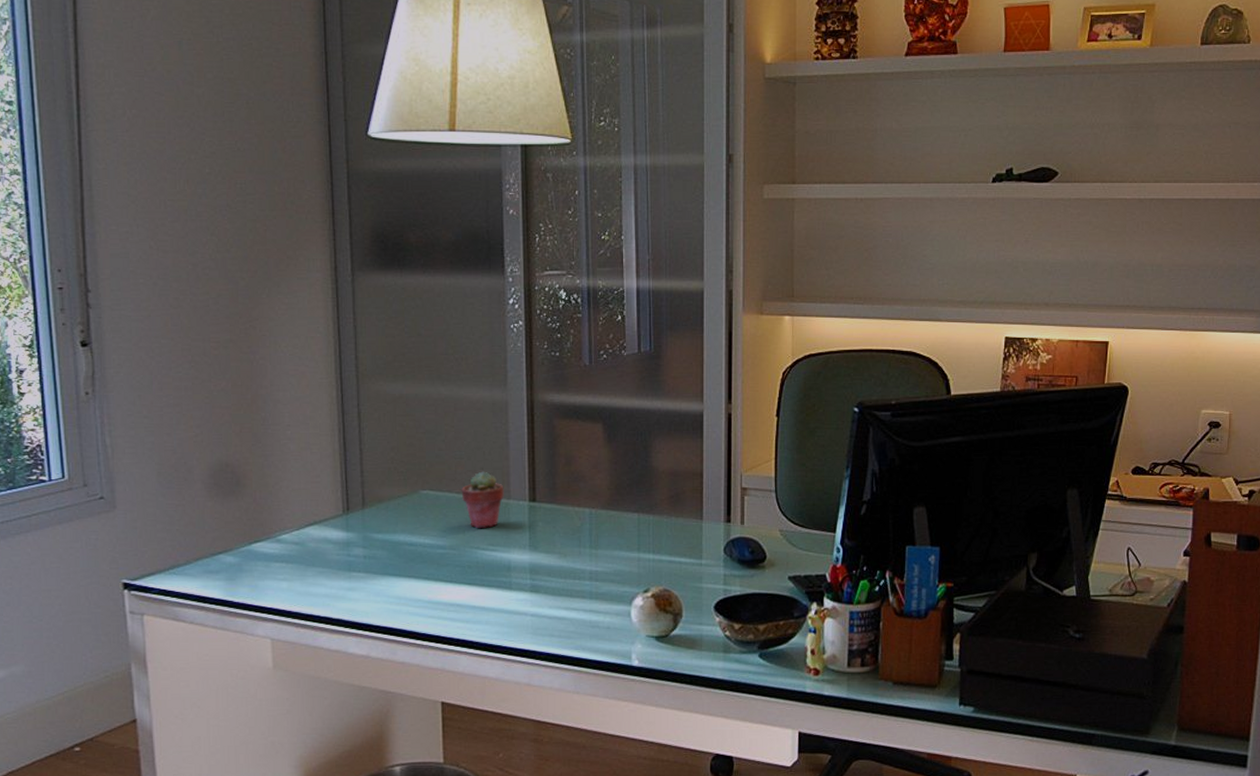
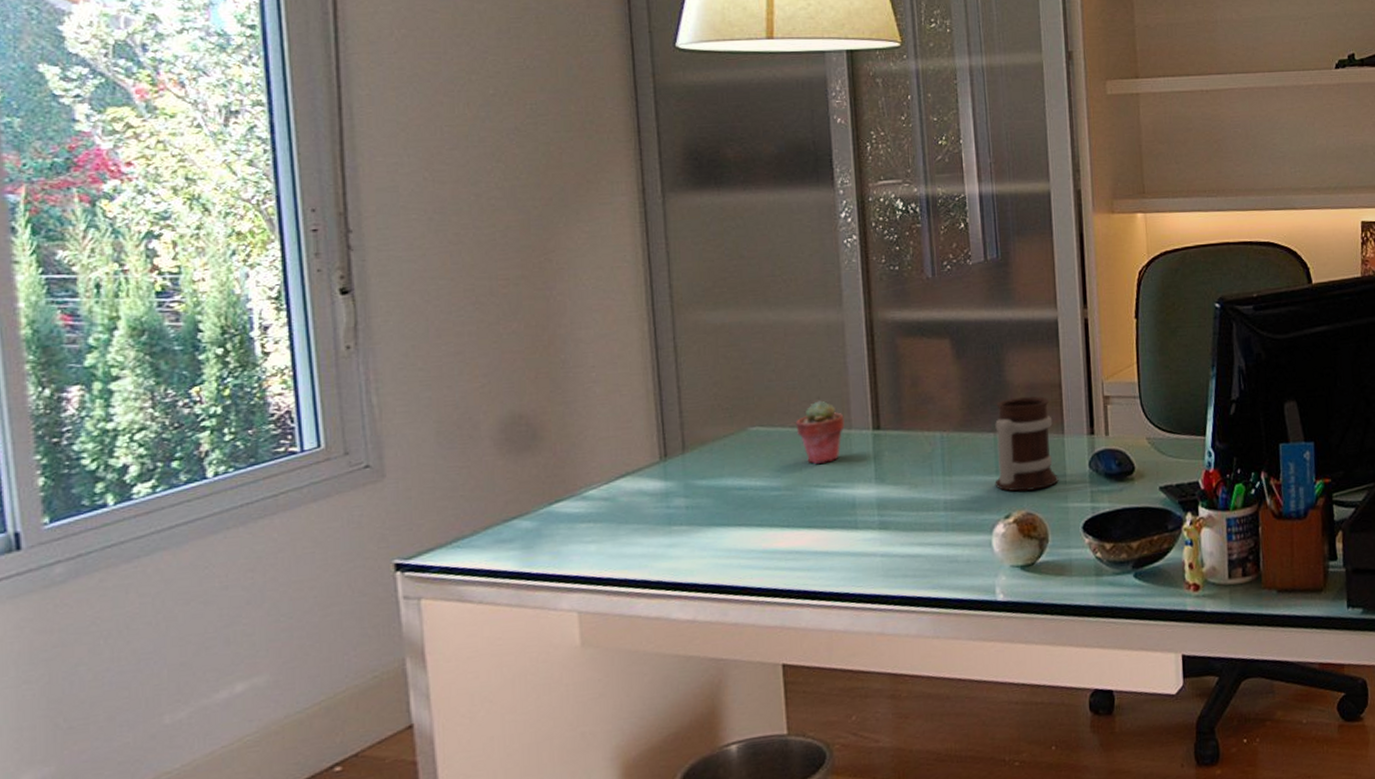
mug: none [636,482,695,570] -> present [995,396,1059,492]

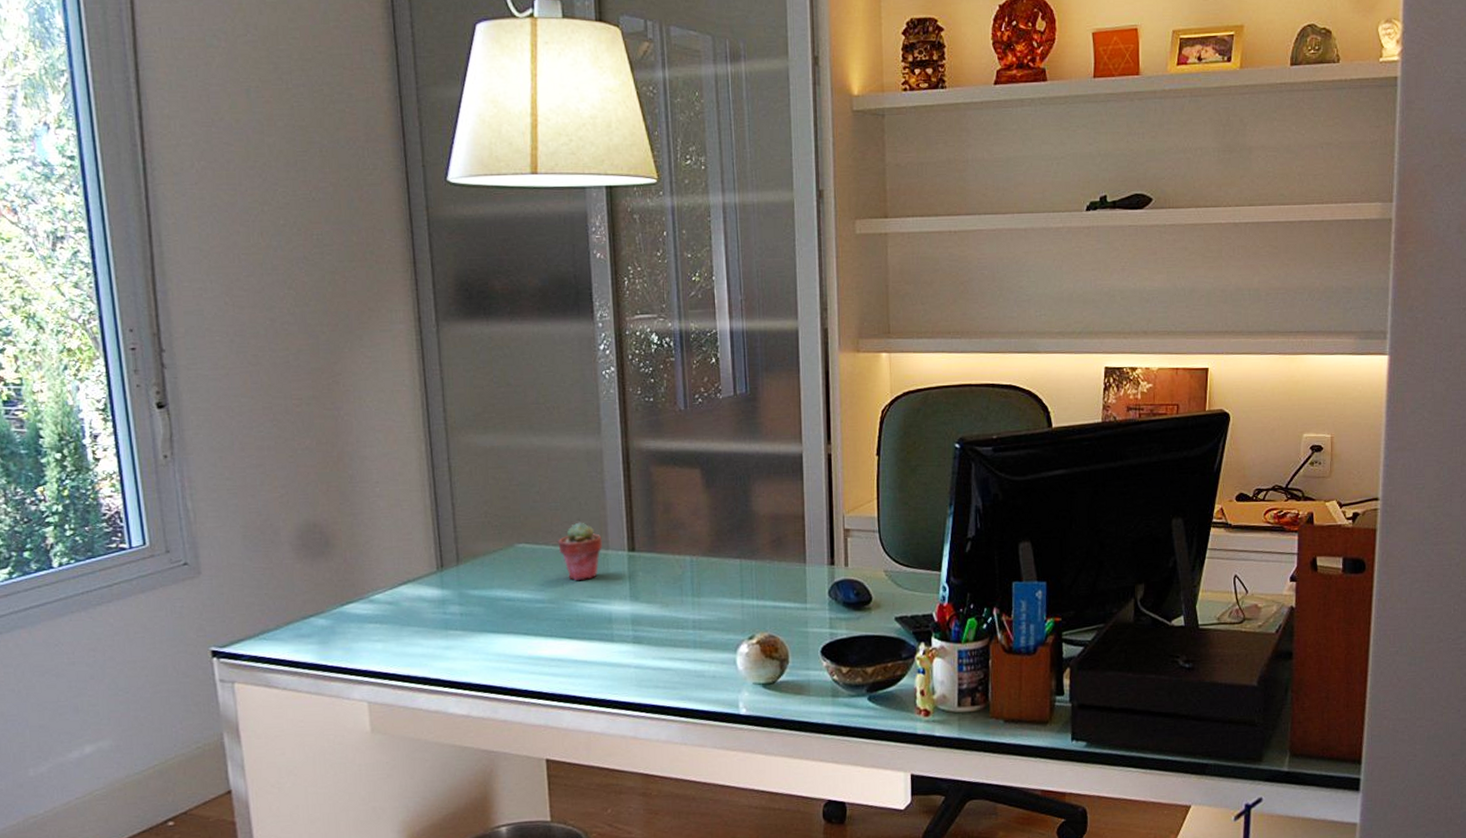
mug: present [995,396,1059,492] -> none [740,526,800,616]

